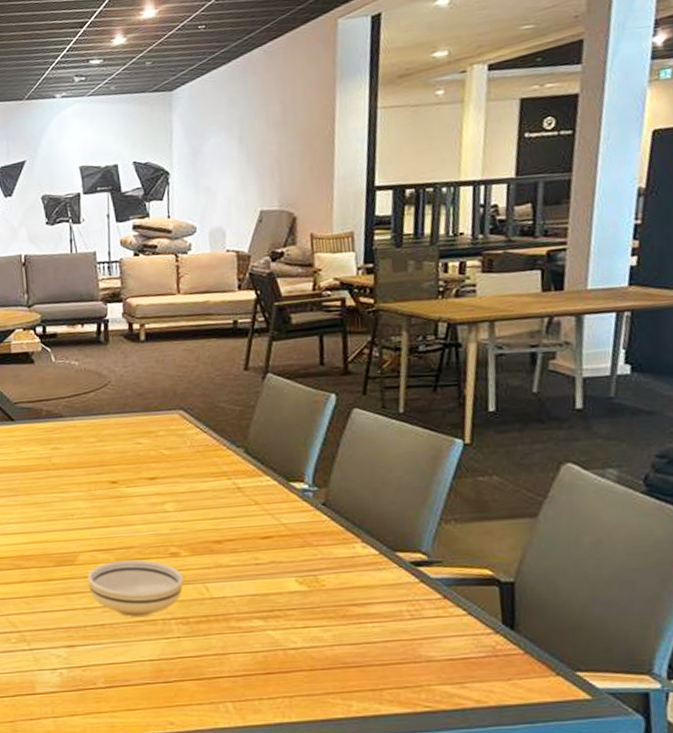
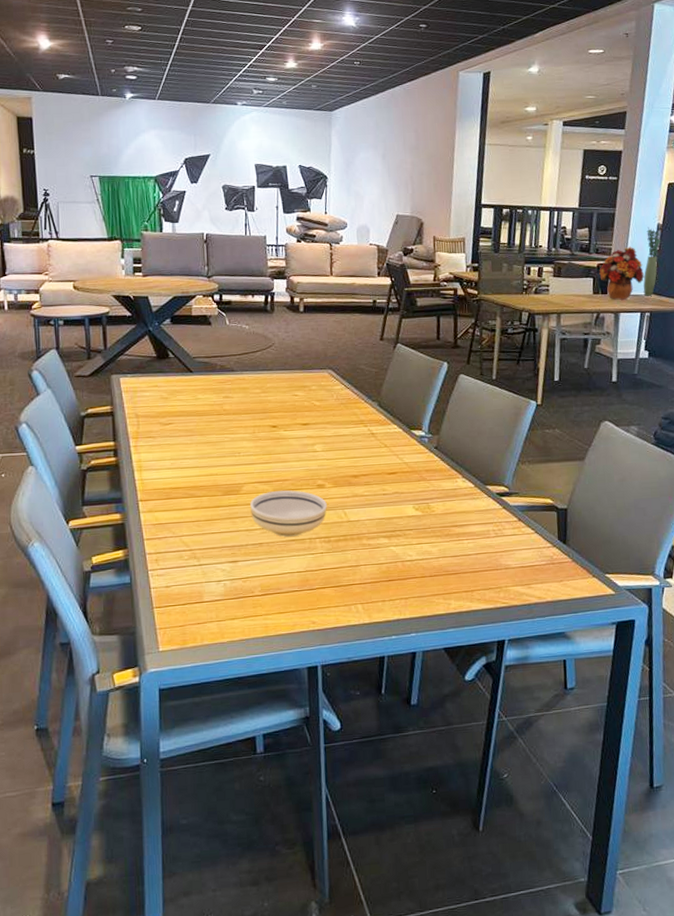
flower arrangement: none [550,222,620,298] -> present [599,246,644,300]
vase: none [618,193,645,290] -> present [643,227,661,297]

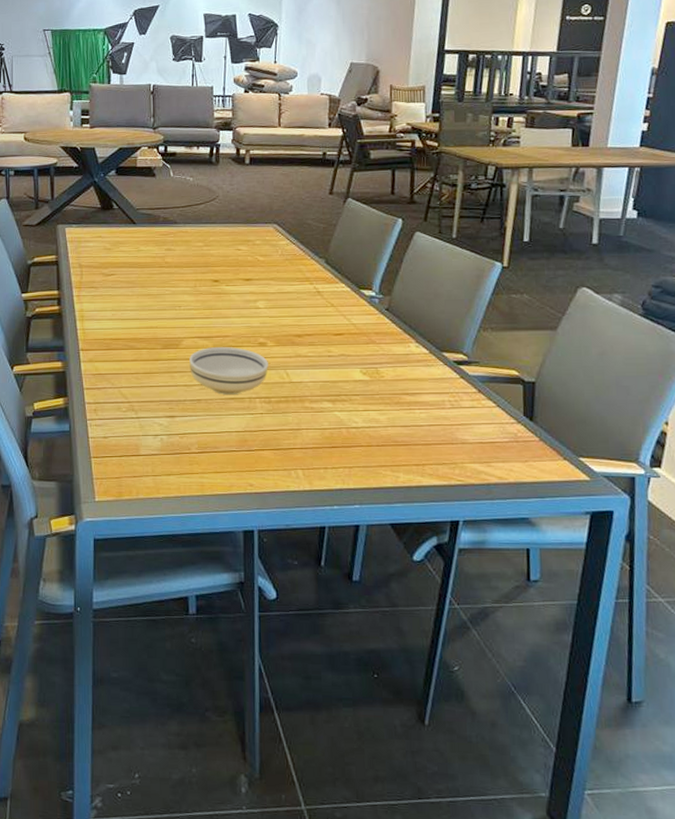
flower arrangement: present [599,246,644,300] -> none [579,93,634,153]
vase: present [643,227,661,297] -> none [632,71,656,150]

